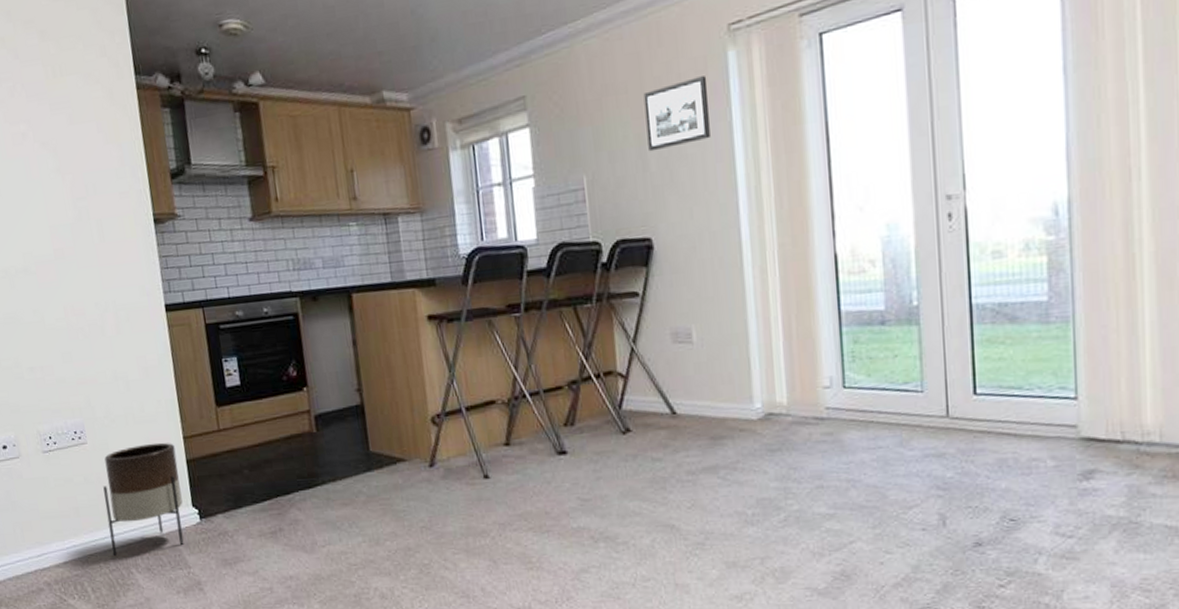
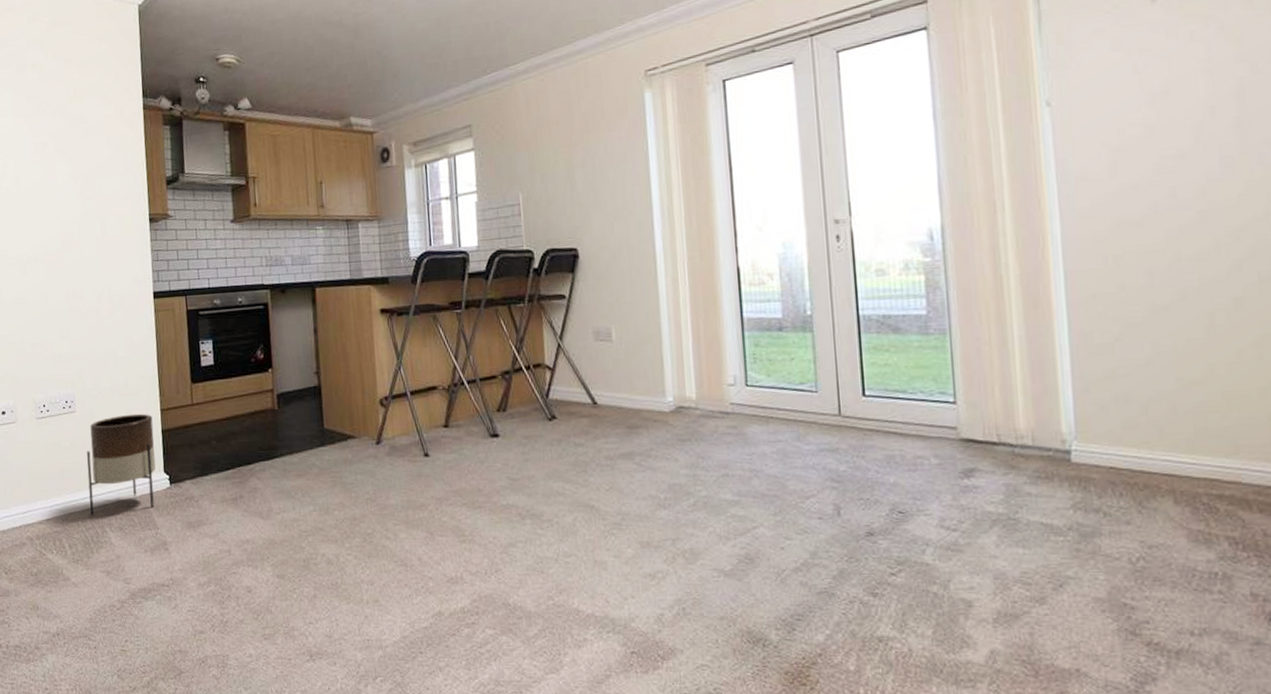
picture frame: present [643,76,711,152] -> none [572,113,629,175]

